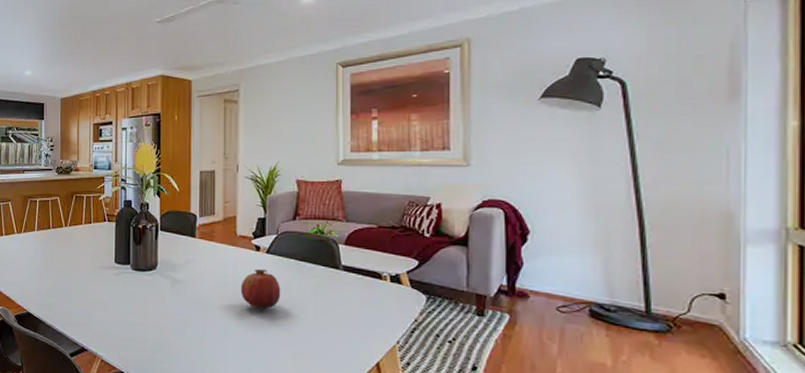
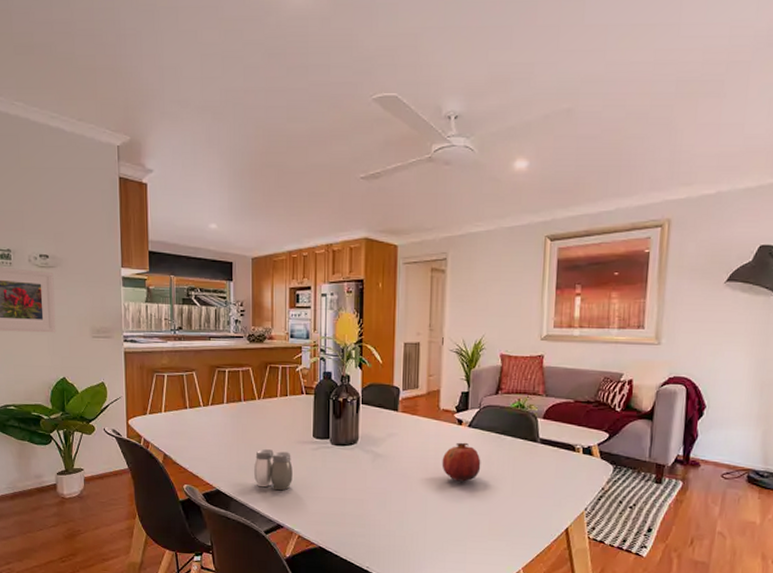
salt and pepper shaker: none [61,274,96,315] -> present [254,449,293,491]

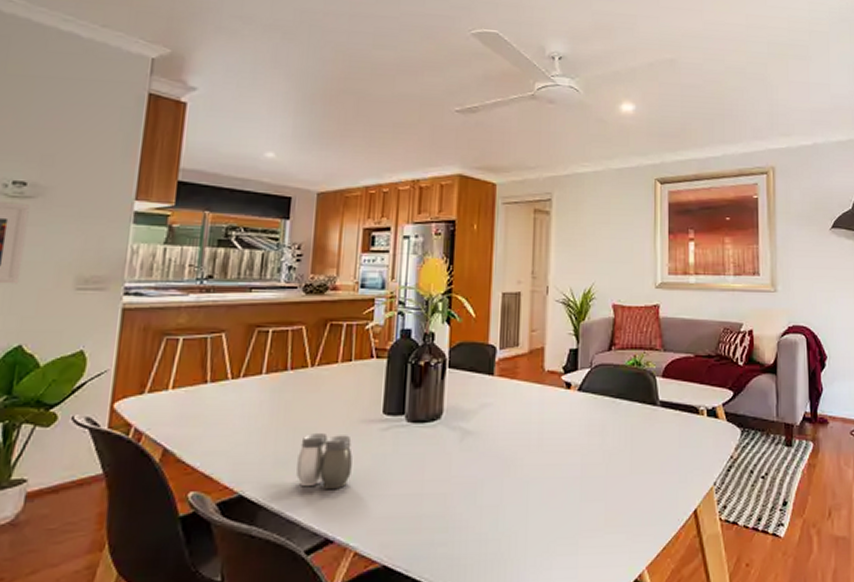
fruit: present [442,442,481,482] -> none [547,410,594,460]

